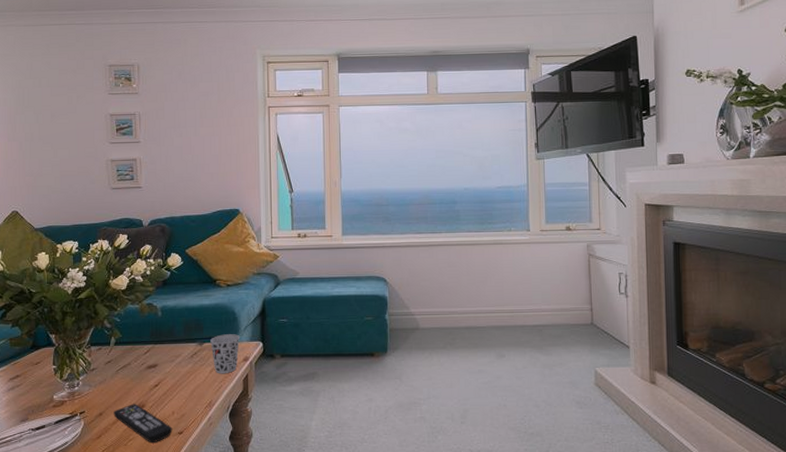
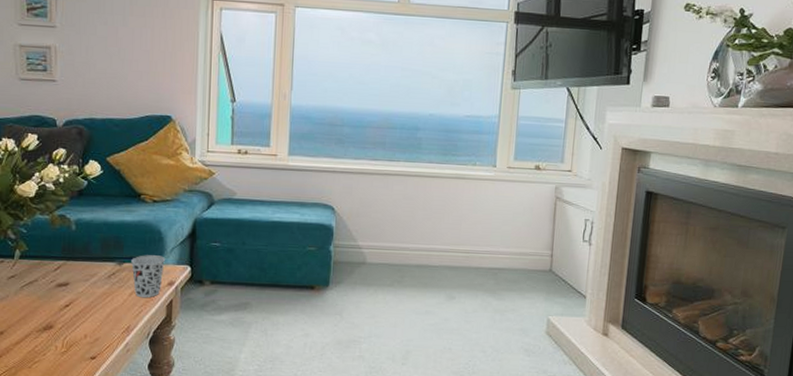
remote control: present [113,404,173,444] -> none [16,324,84,368]

